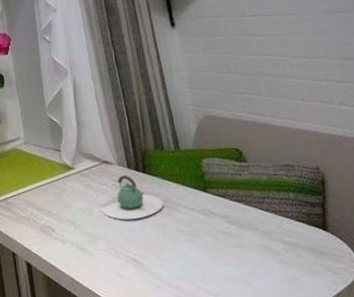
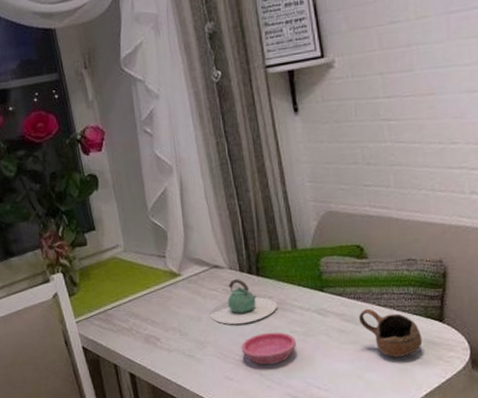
saucer: none [130,230,183,264] -> present [241,332,296,365]
cup: none [243,211,309,265] -> present [359,308,423,357]

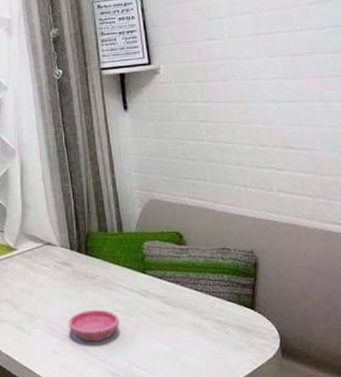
teapot: present [210,279,278,325] -> none [41,257,104,300]
cup: present [359,308,423,357] -> none [178,292,236,341]

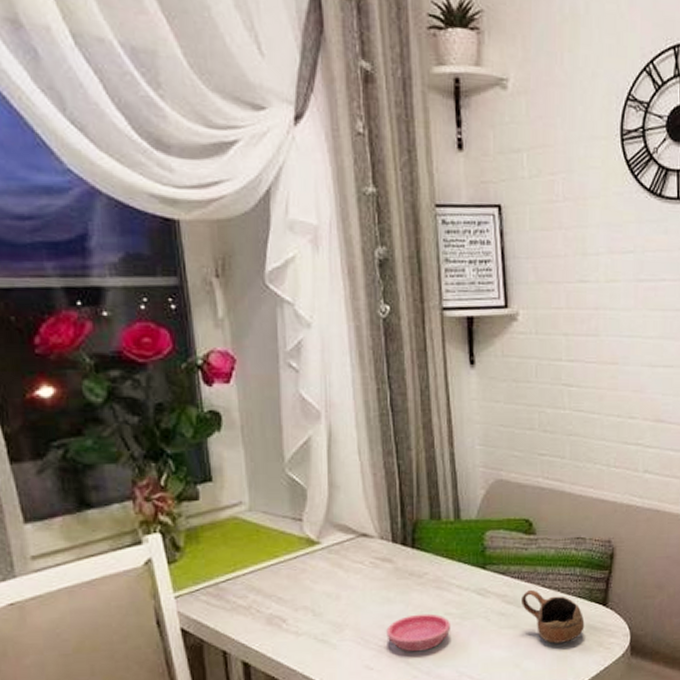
cup: none [178,292,236,341] -> present [522,589,585,644]

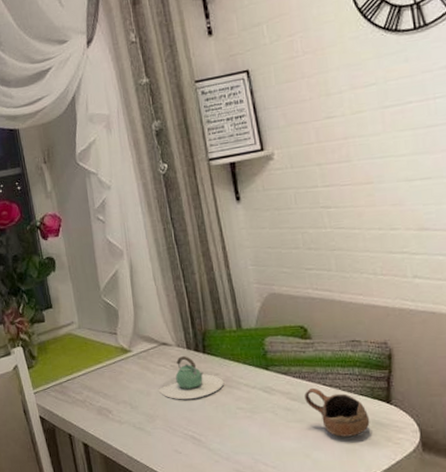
teapot: none [352,551,434,605] -> present [159,356,225,400]
saucer: present [386,613,450,652] -> none [189,408,243,440]

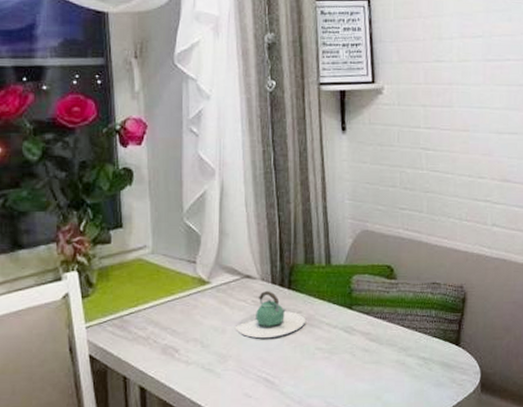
cup: present [305,387,370,437] -> none [383,328,439,379]

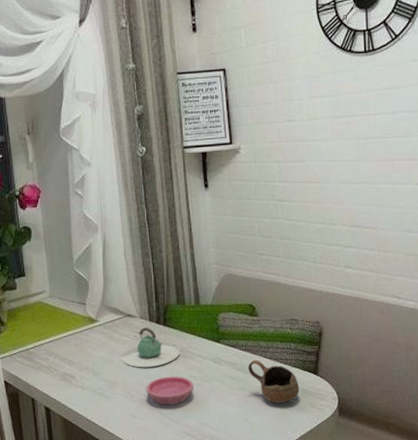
saucer: none [264,348,320,383] -> present [146,376,193,405]
cup: none [383,328,439,379] -> present [248,359,300,403]

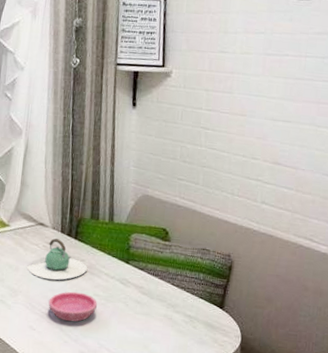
cup: present [248,359,300,403] -> none [154,285,204,335]

